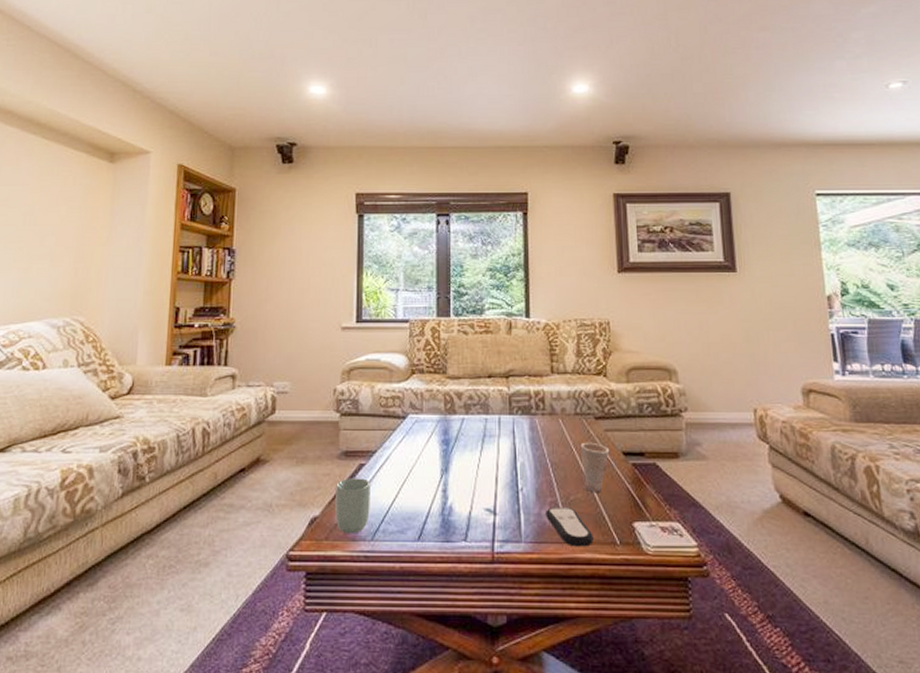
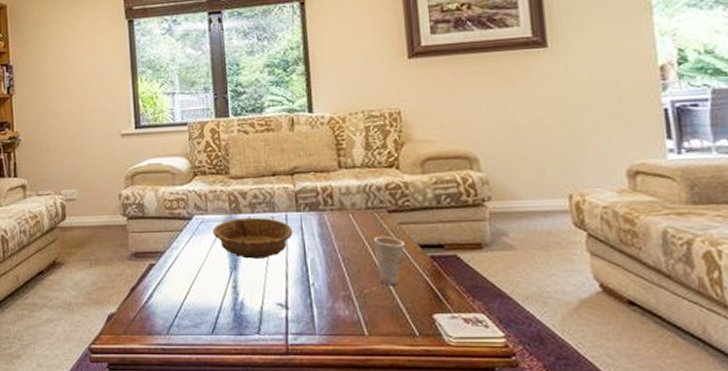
cup: present [335,478,371,534] -> none [129,277,164,329]
decorative bowl: none [426,418,505,461] -> present [212,217,293,259]
remote control: present [546,508,594,547] -> none [339,301,391,339]

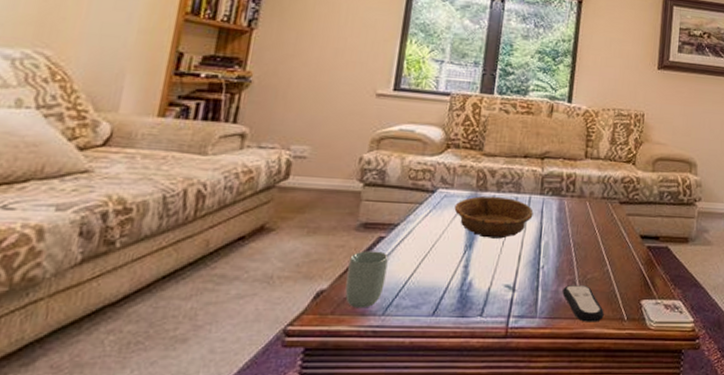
cup: none [129,277,164,329] -> present [345,251,389,309]
remote control: none [339,301,391,339] -> present [562,285,604,322]
cup: present [373,236,405,285] -> none [602,225,629,271]

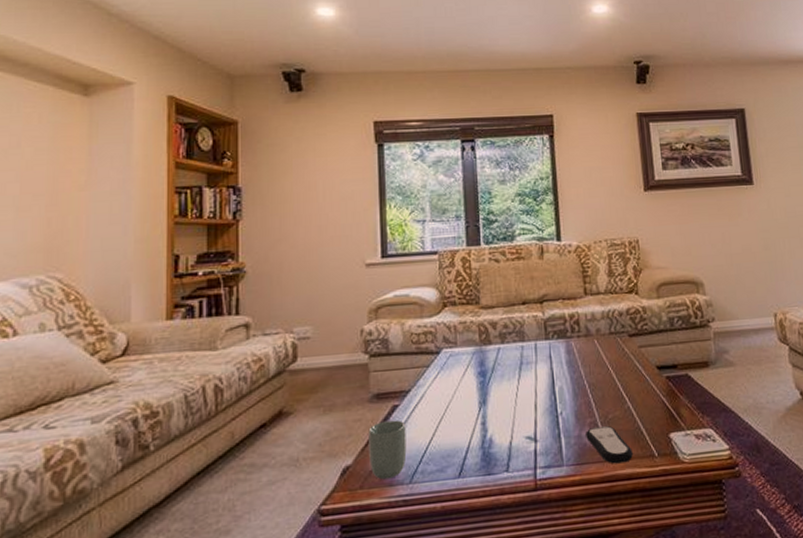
decorative bowl: present [454,196,534,239] -> none [461,347,542,392]

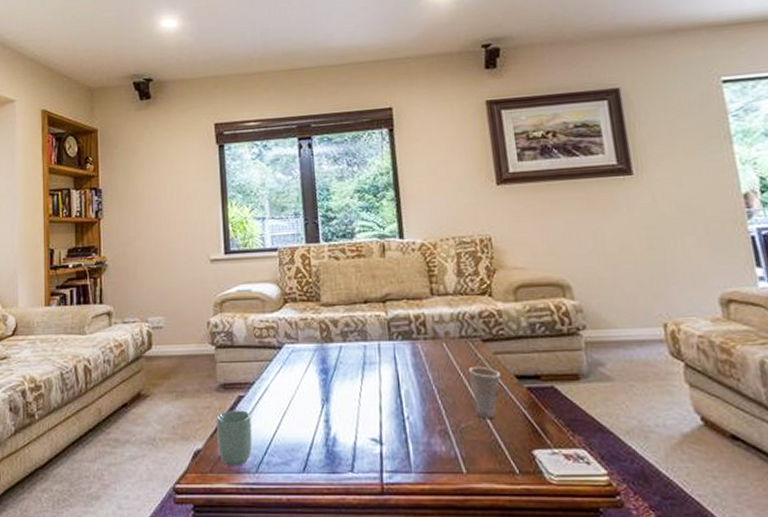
remote control: present [586,426,633,464] -> none [435,436,490,477]
cup: none [616,359,645,408] -> present [468,366,501,418]

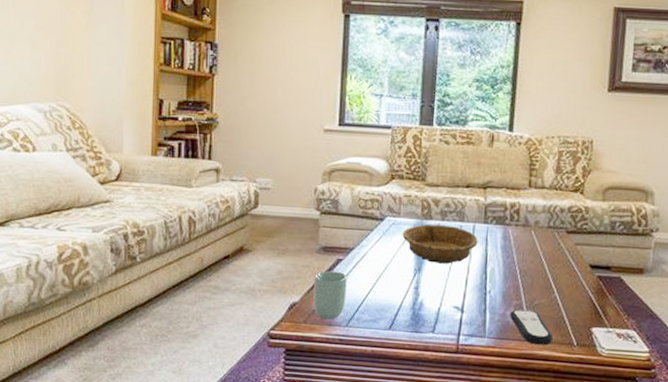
decorative bowl: none [303,346,386,391] -> present [402,224,478,264]
remote control: none [435,436,490,477] -> present [510,309,553,345]
cup: present [468,366,501,418] -> none [549,253,578,299]

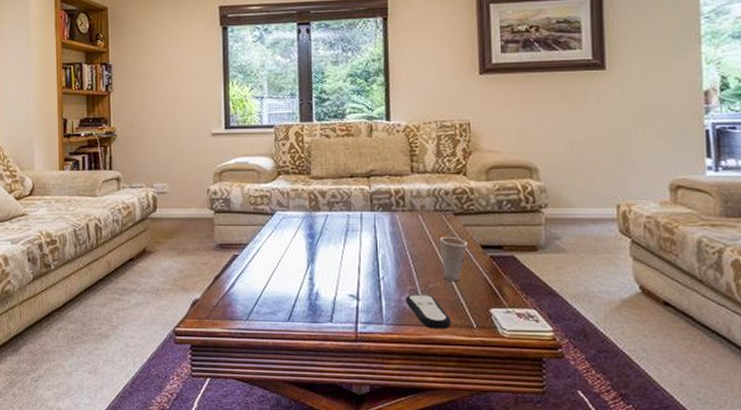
cup: present [313,271,347,320] -> none [213,267,245,314]
decorative bowl: present [402,224,478,264] -> none [293,215,367,253]
cup: none [549,253,578,299] -> present [439,236,468,281]

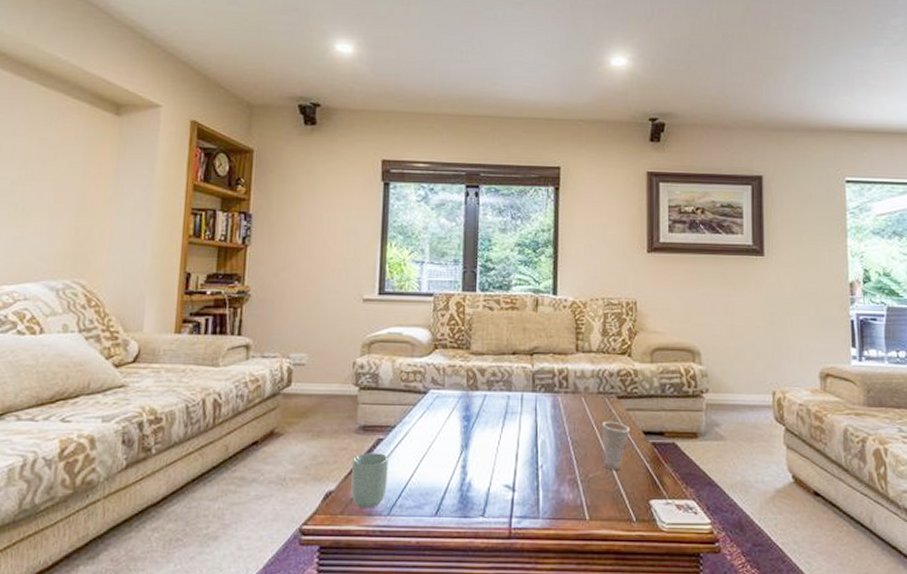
cup: none [213,267,245,314] -> present [351,453,389,509]
remote control: present [406,294,451,329] -> none [564,485,610,523]

